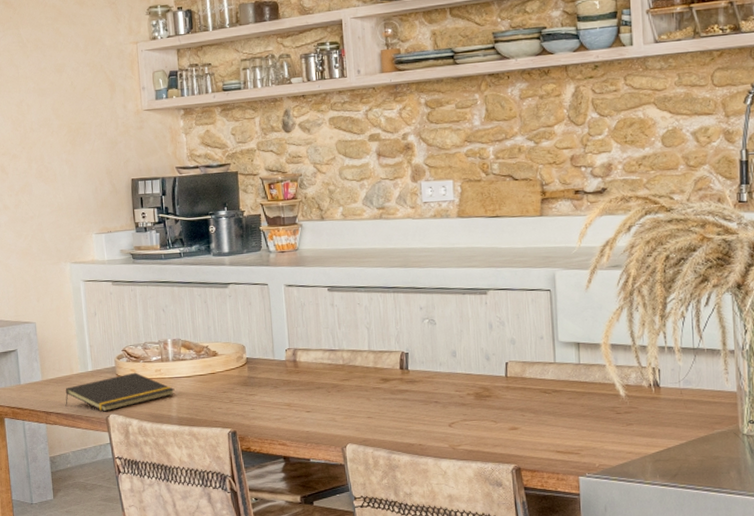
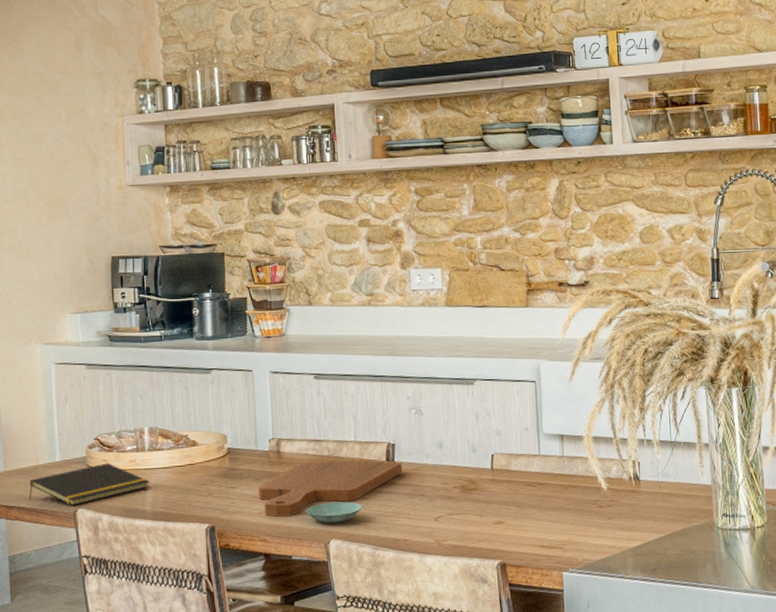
cutting board: none [276,368,416,422] -> present [258,459,403,517]
saucer: none [322,408,377,429] -> present [305,501,363,523]

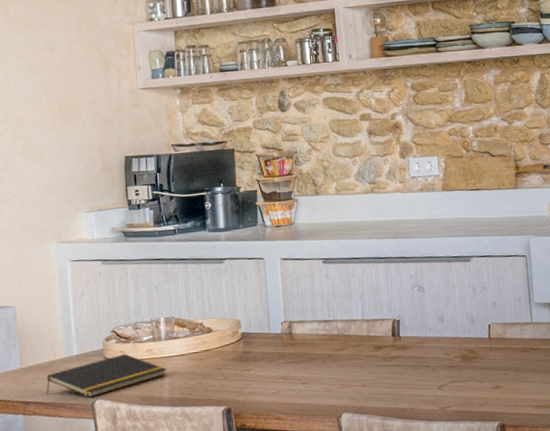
cutting board: present [258,459,403,517] -> none [271,336,408,396]
saucer: present [305,501,363,523] -> none [317,376,371,398]

